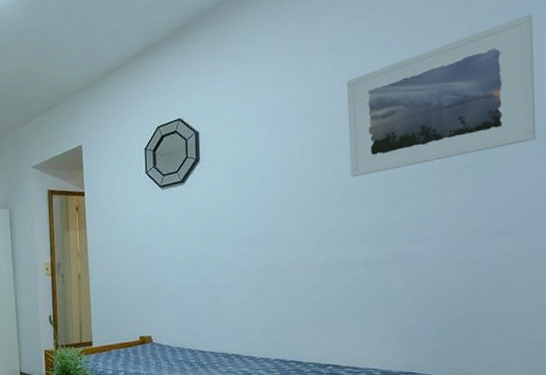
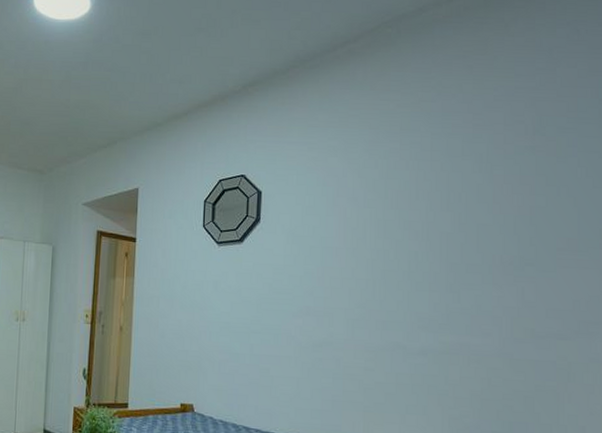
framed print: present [346,14,537,178] -> none [412,122,594,260]

